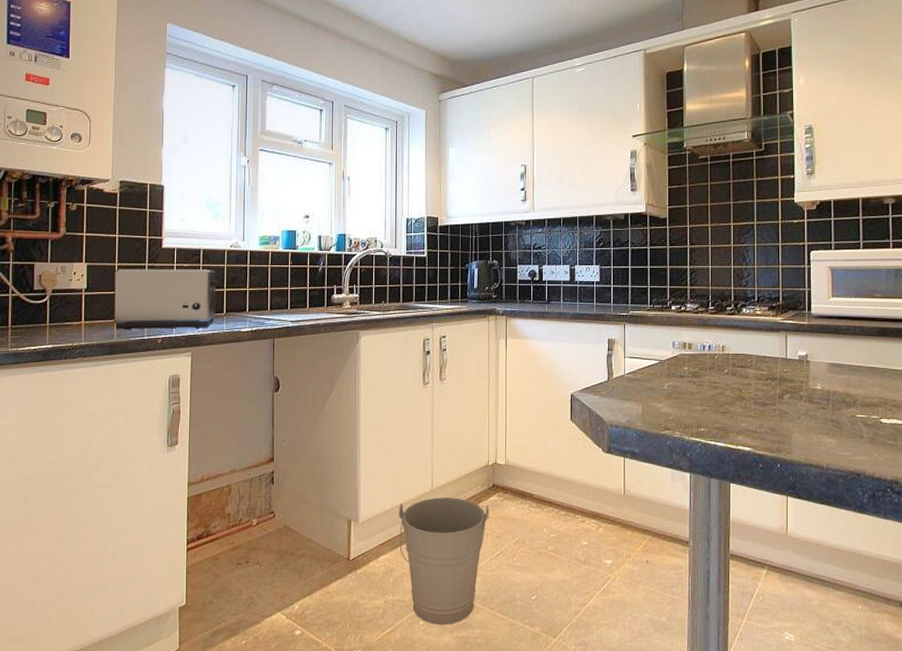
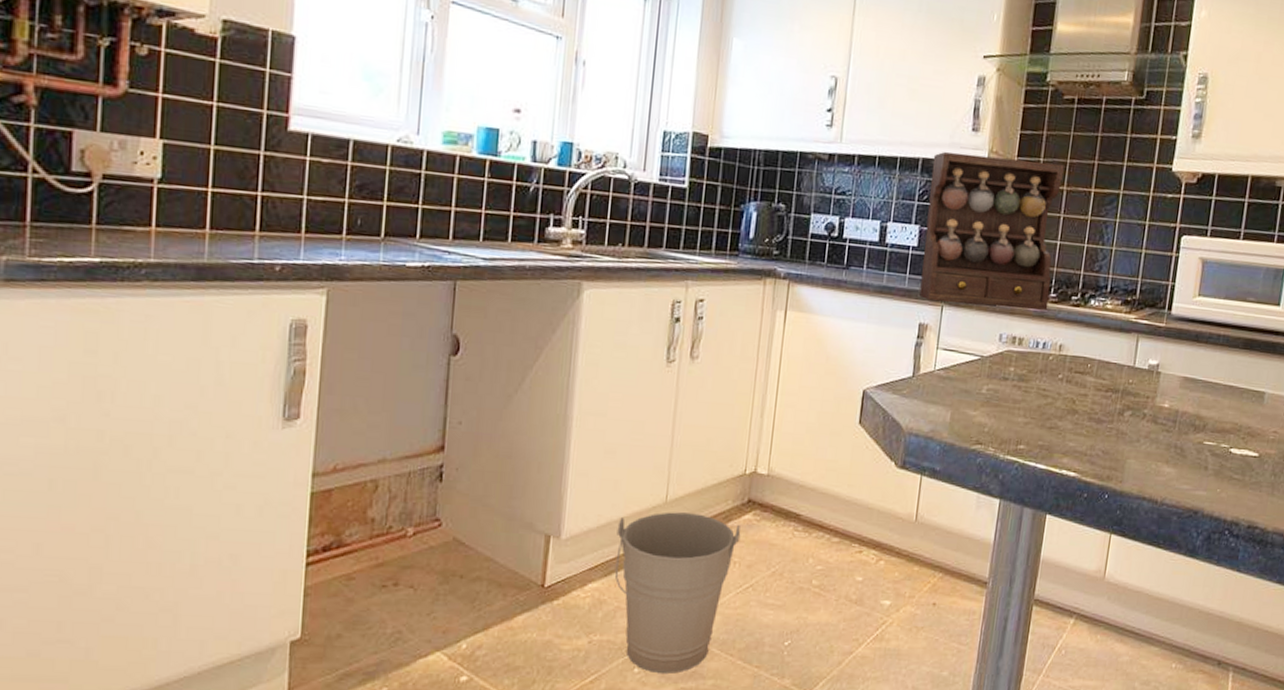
toaster: present [114,269,219,330] -> none [204,154,376,255]
spice rack: none [604,207,709,322] -> present [919,152,1064,310]

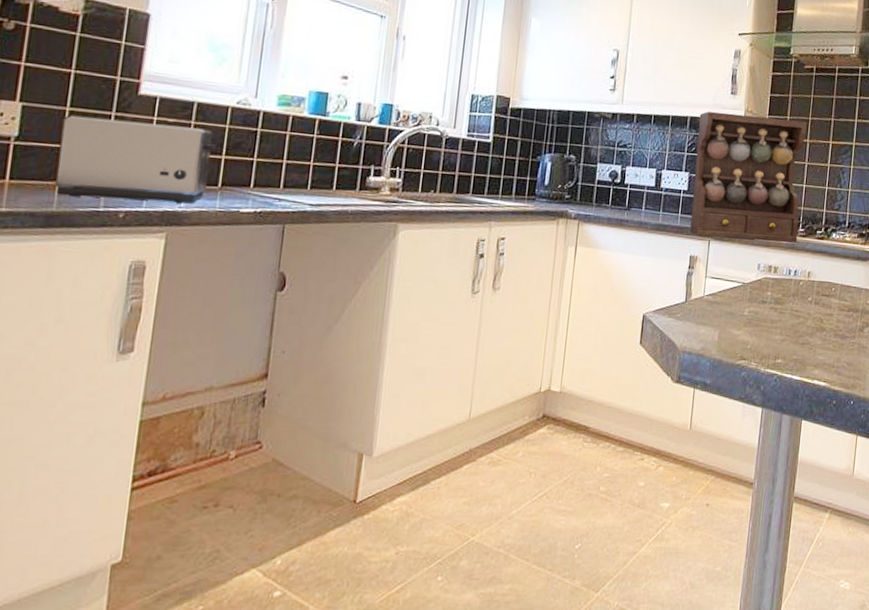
toaster: none [204,154,376,255] -> present [55,115,216,203]
bucket: present [614,512,741,674] -> none [421,428,536,580]

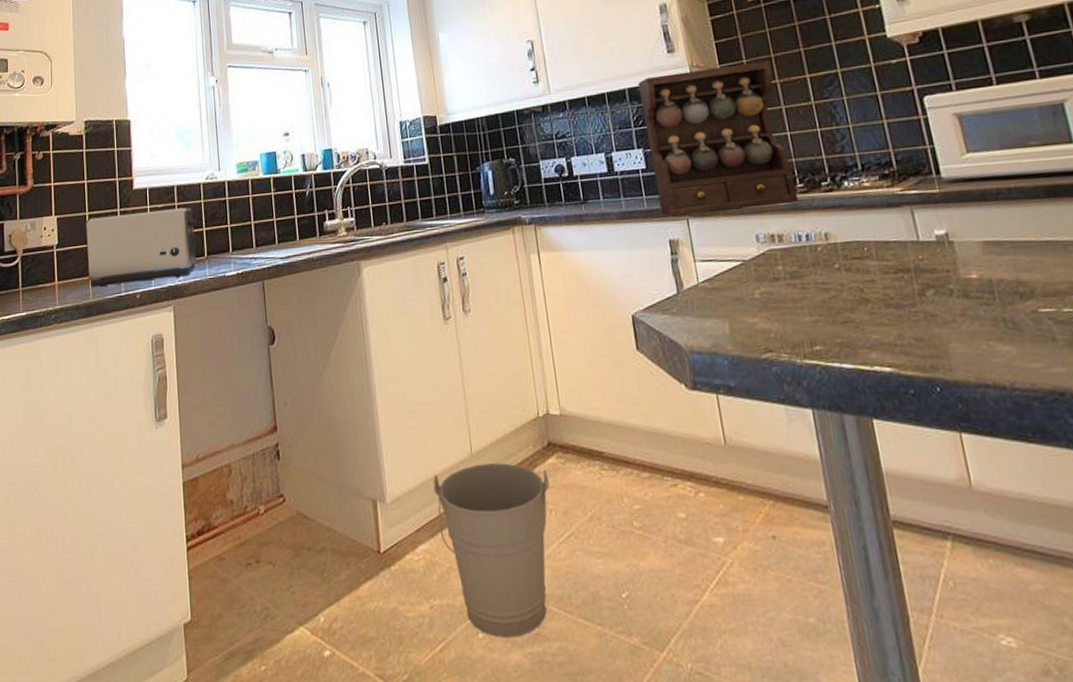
bucket: none [421,428,536,580] -> present [433,463,550,637]

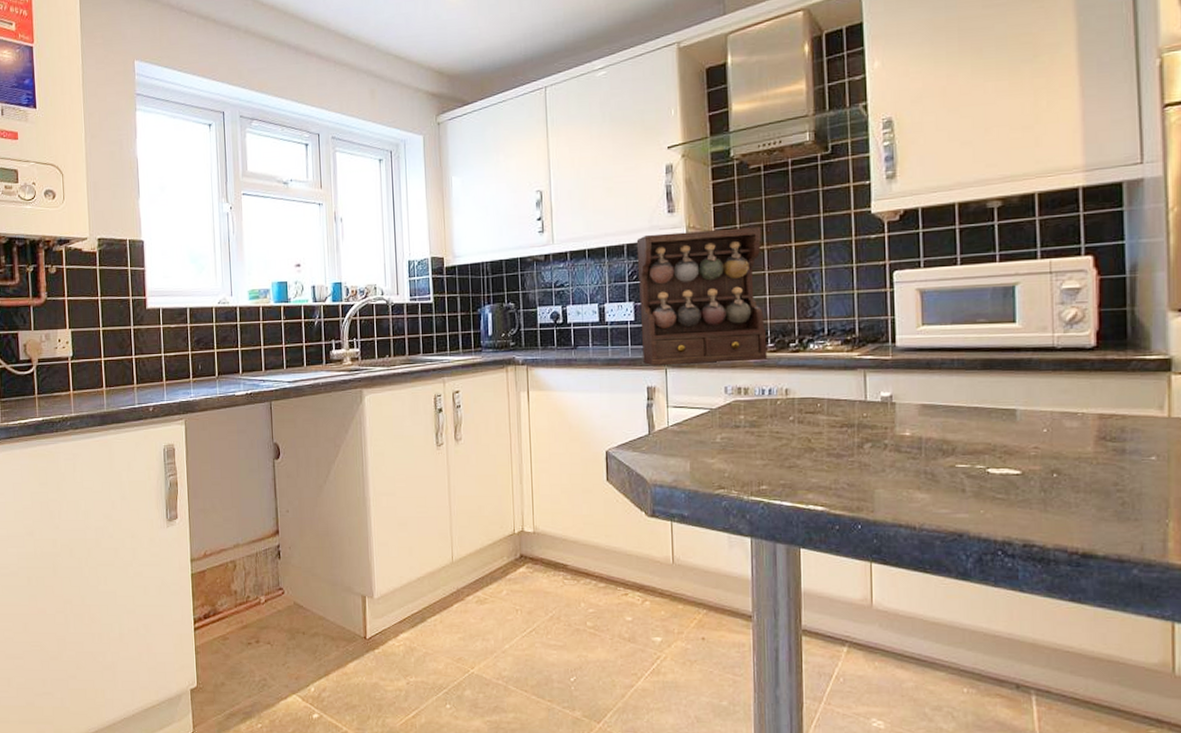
toaster: present [86,207,197,288] -> none [99,329,209,398]
bucket: present [433,463,550,637] -> none [416,570,519,708]

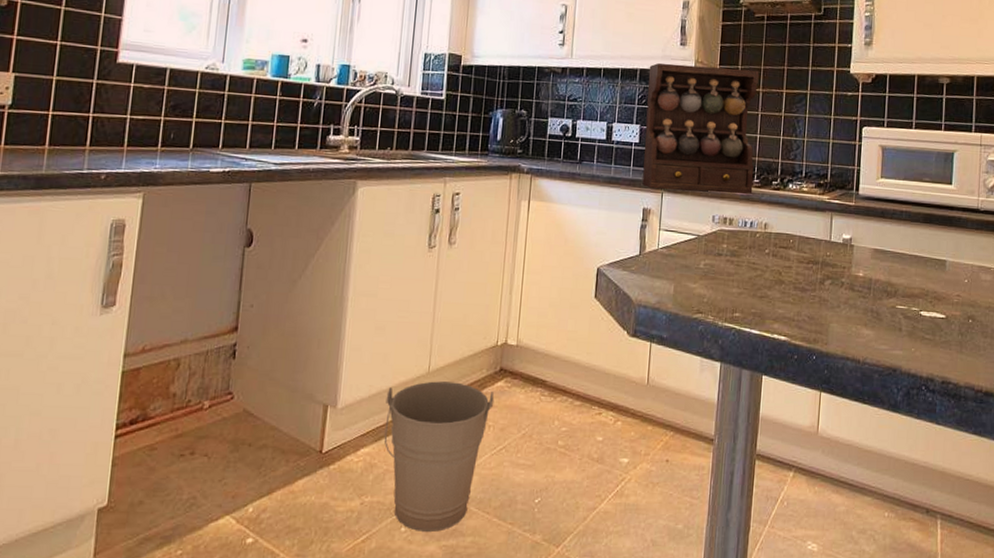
bucket: none [416,570,519,708] -> present [384,381,495,532]

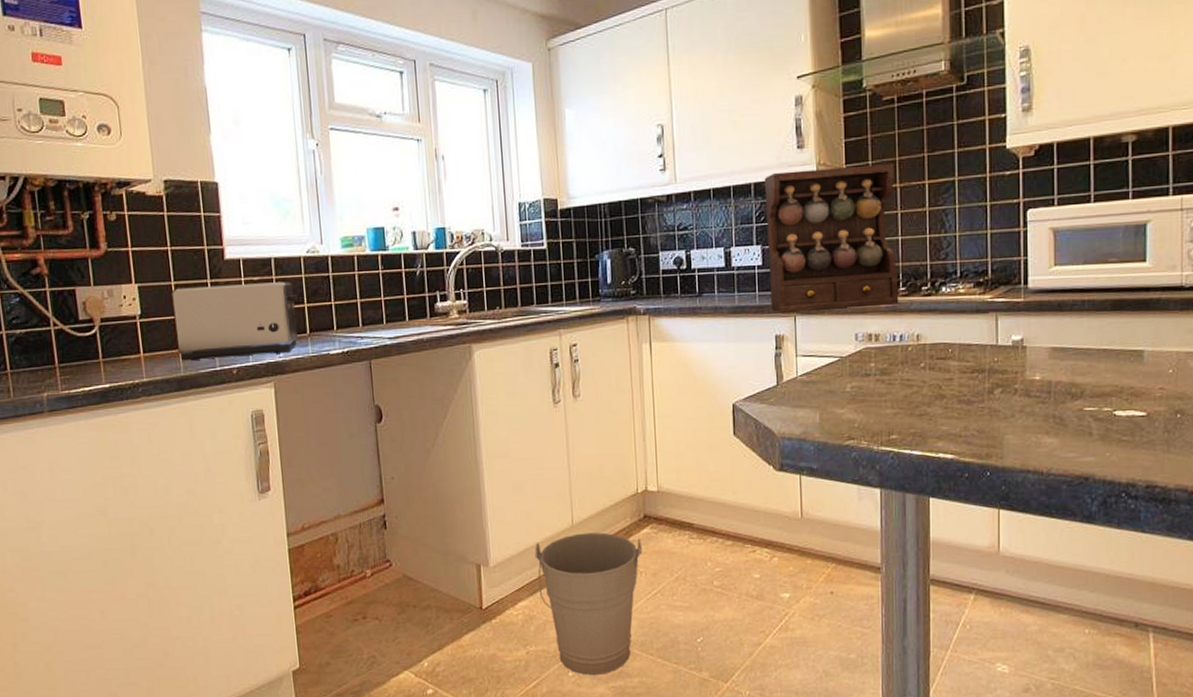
toaster: none [44,83,187,164] -> present [171,281,298,361]

